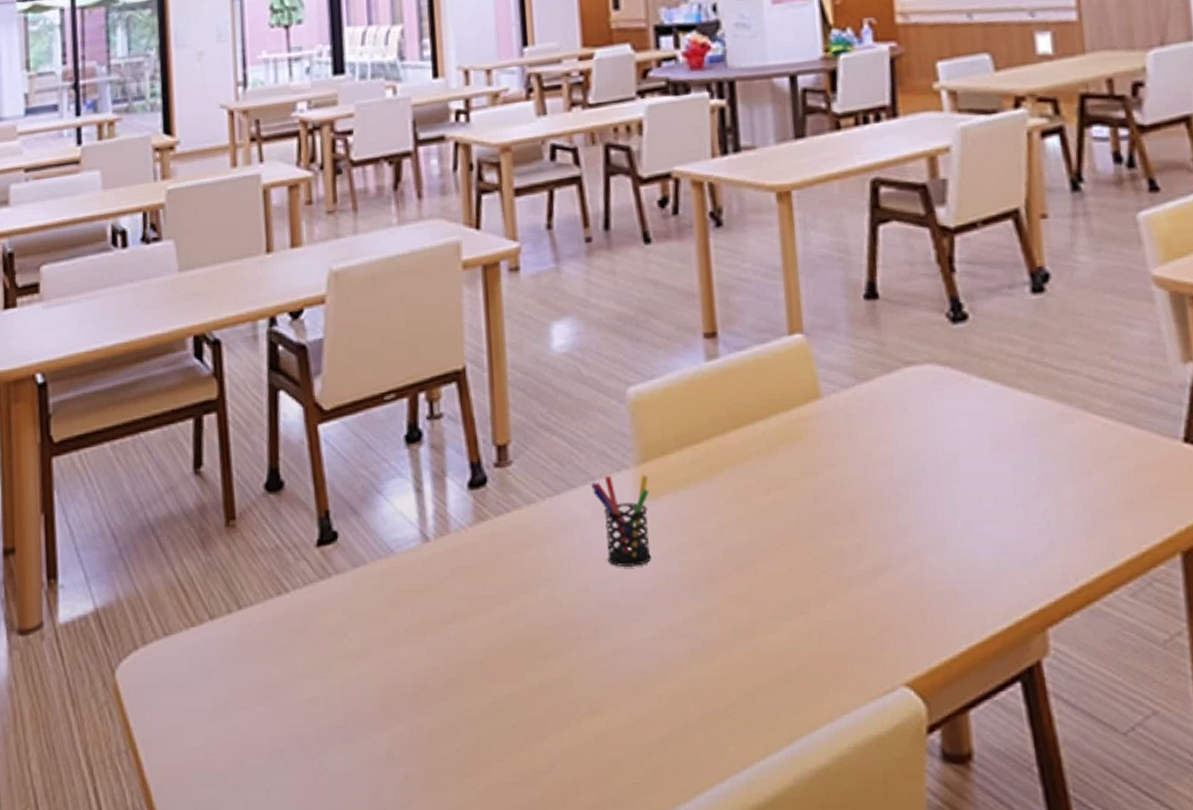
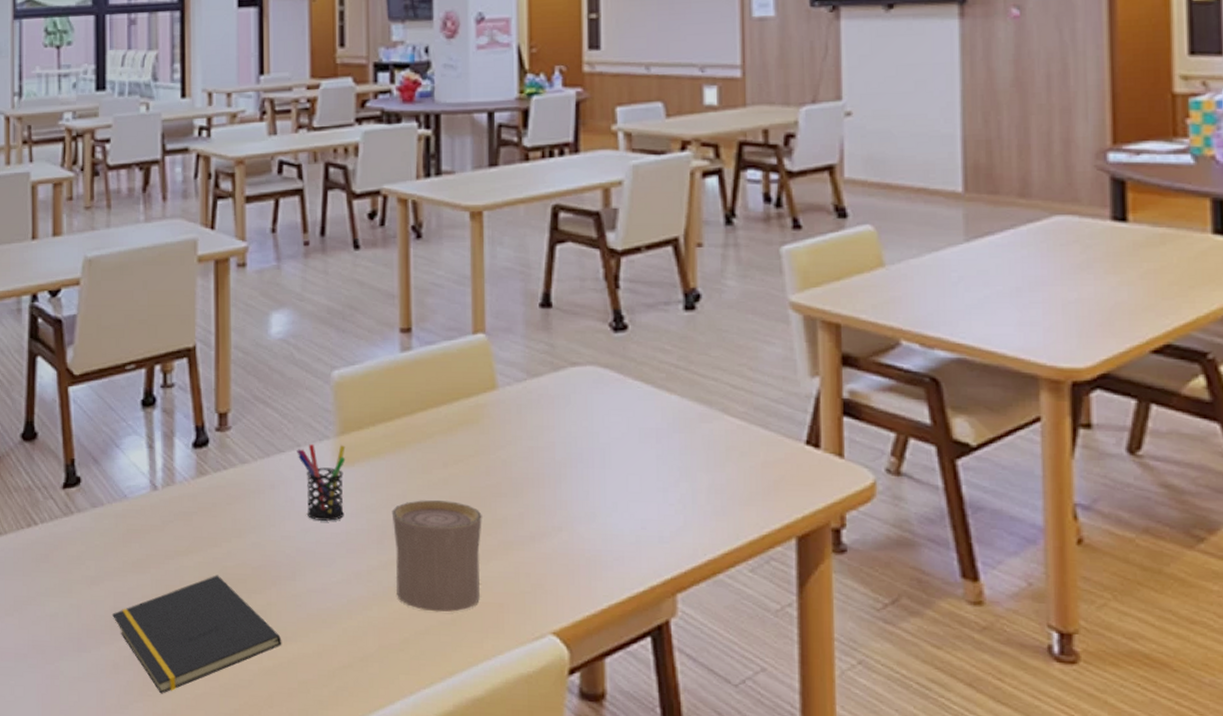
notepad: none [382,639,587,787] -> present [111,575,282,694]
cup: none [707,533,817,668] -> present [391,499,482,613]

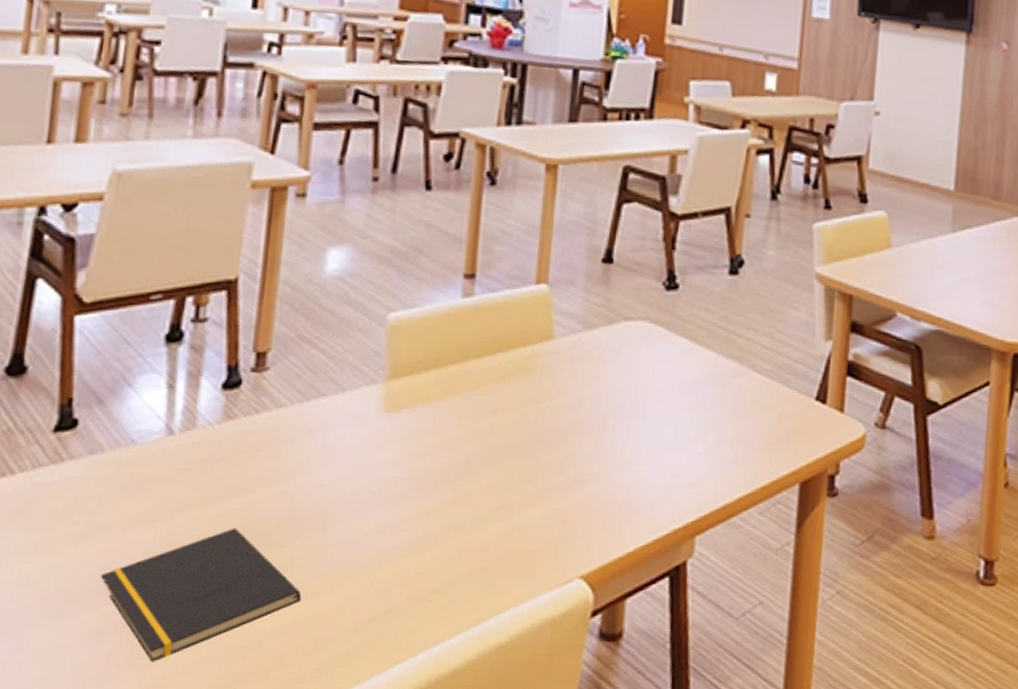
pen holder: present [297,444,346,521] -> none [340,388,394,469]
cup: present [391,499,482,613] -> none [431,447,526,561]

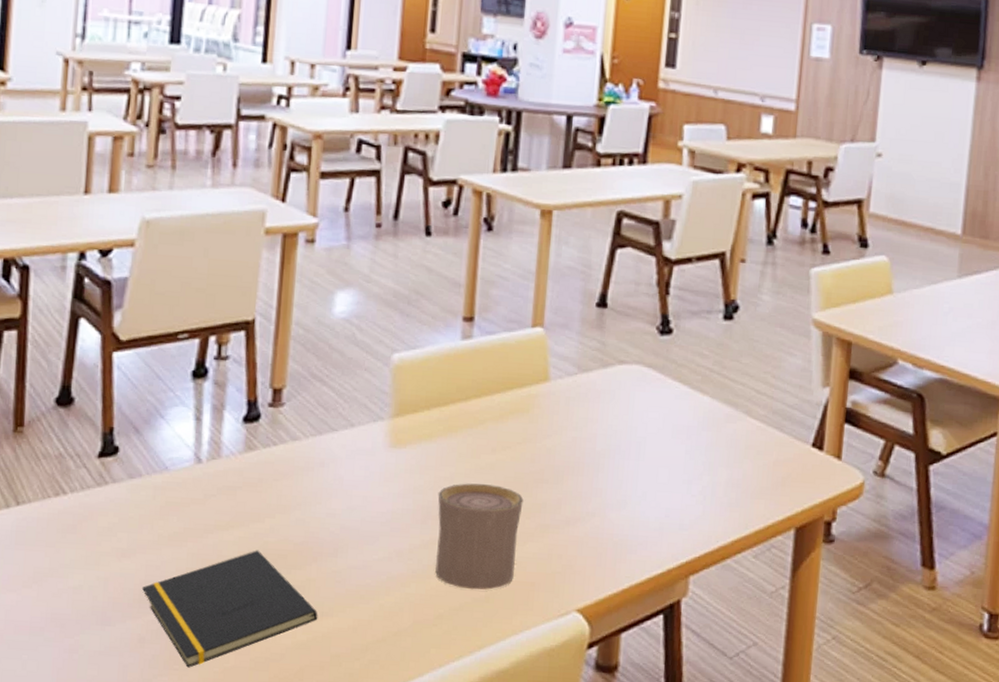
cup: none [431,447,526,561] -> present [435,483,524,590]

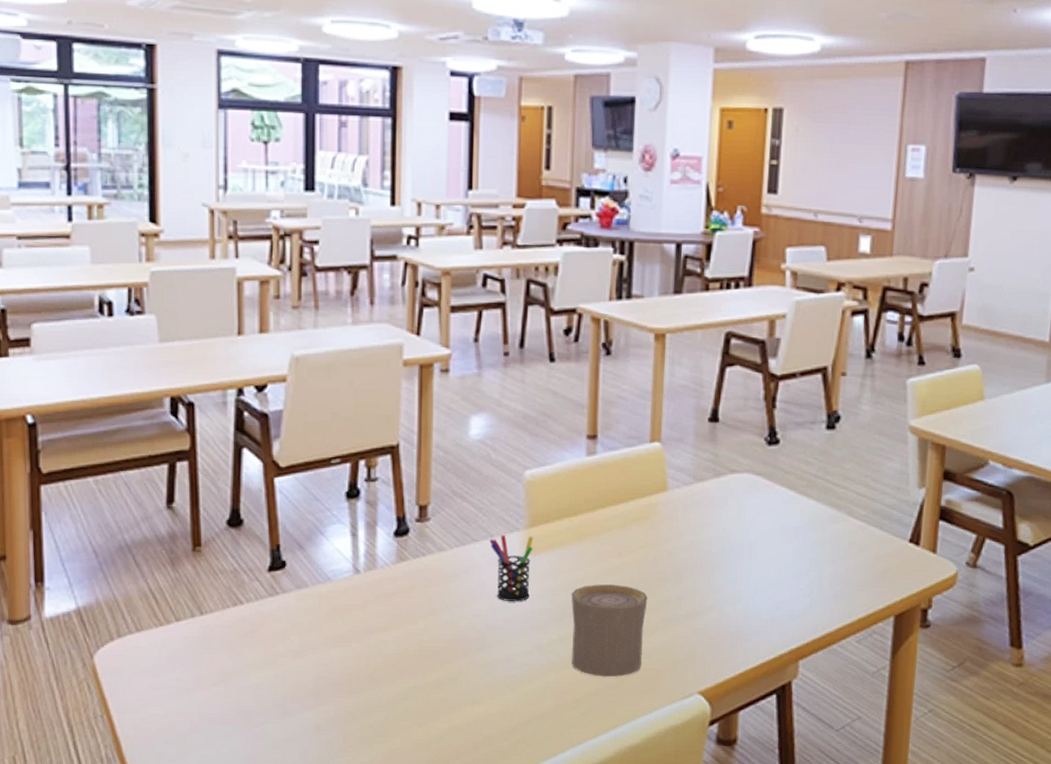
notepad: present [141,550,318,668] -> none [314,648,470,750]
pen holder: none [350,424,399,500] -> present [490,535,534,602]

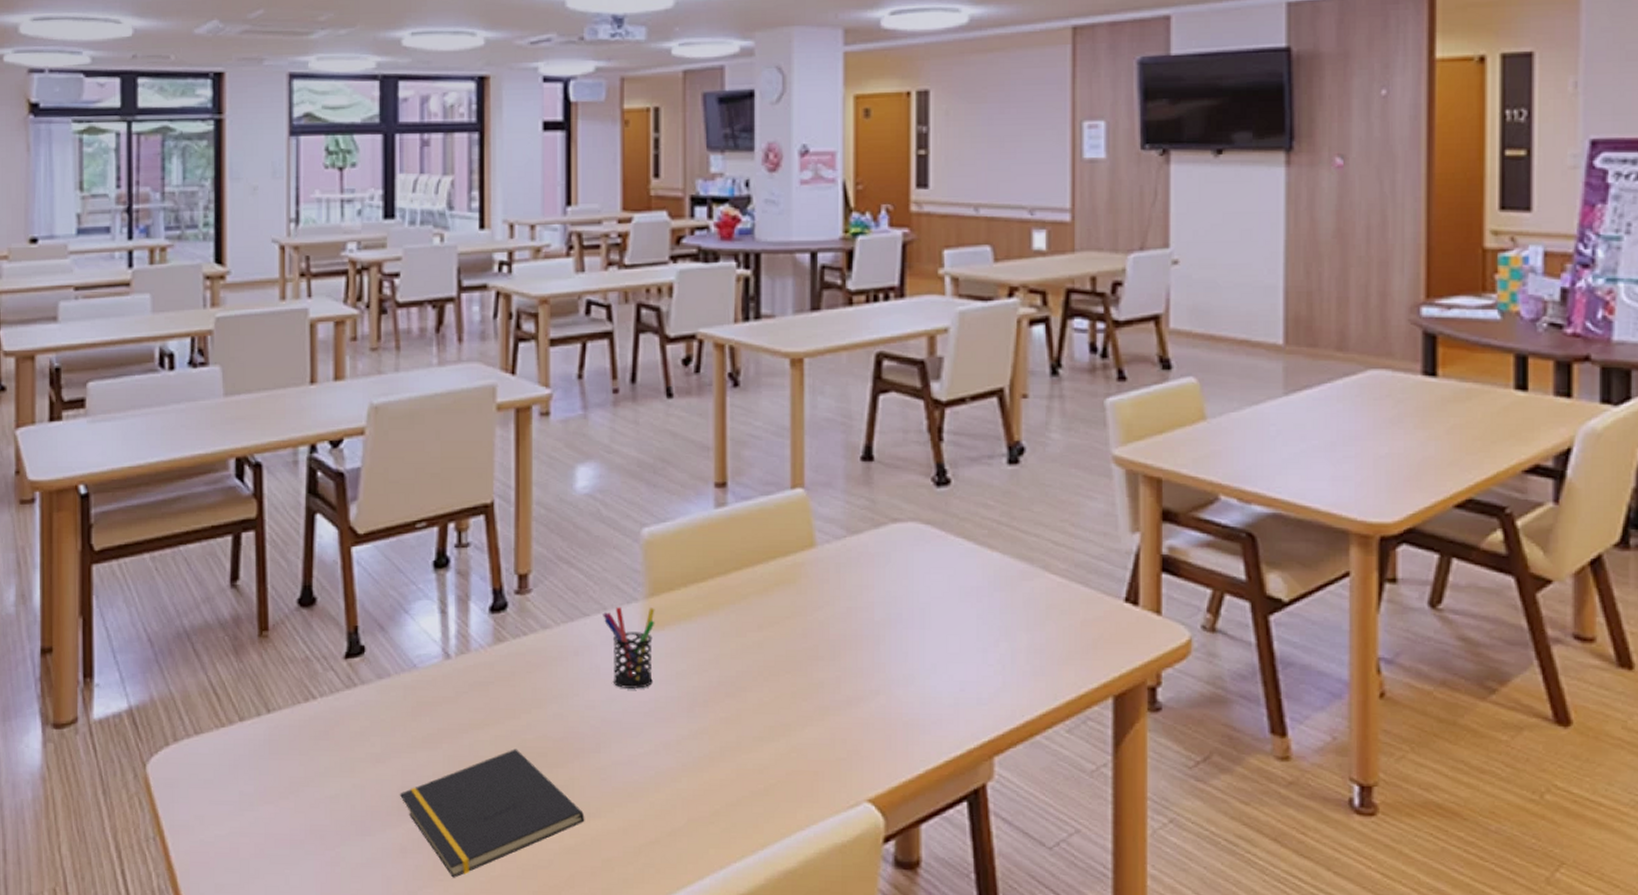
notepad: none [314,648,470,750] -> present [399,749,585,878]
cup: present [571,584,648,678] -> none [703,664,798,783]

